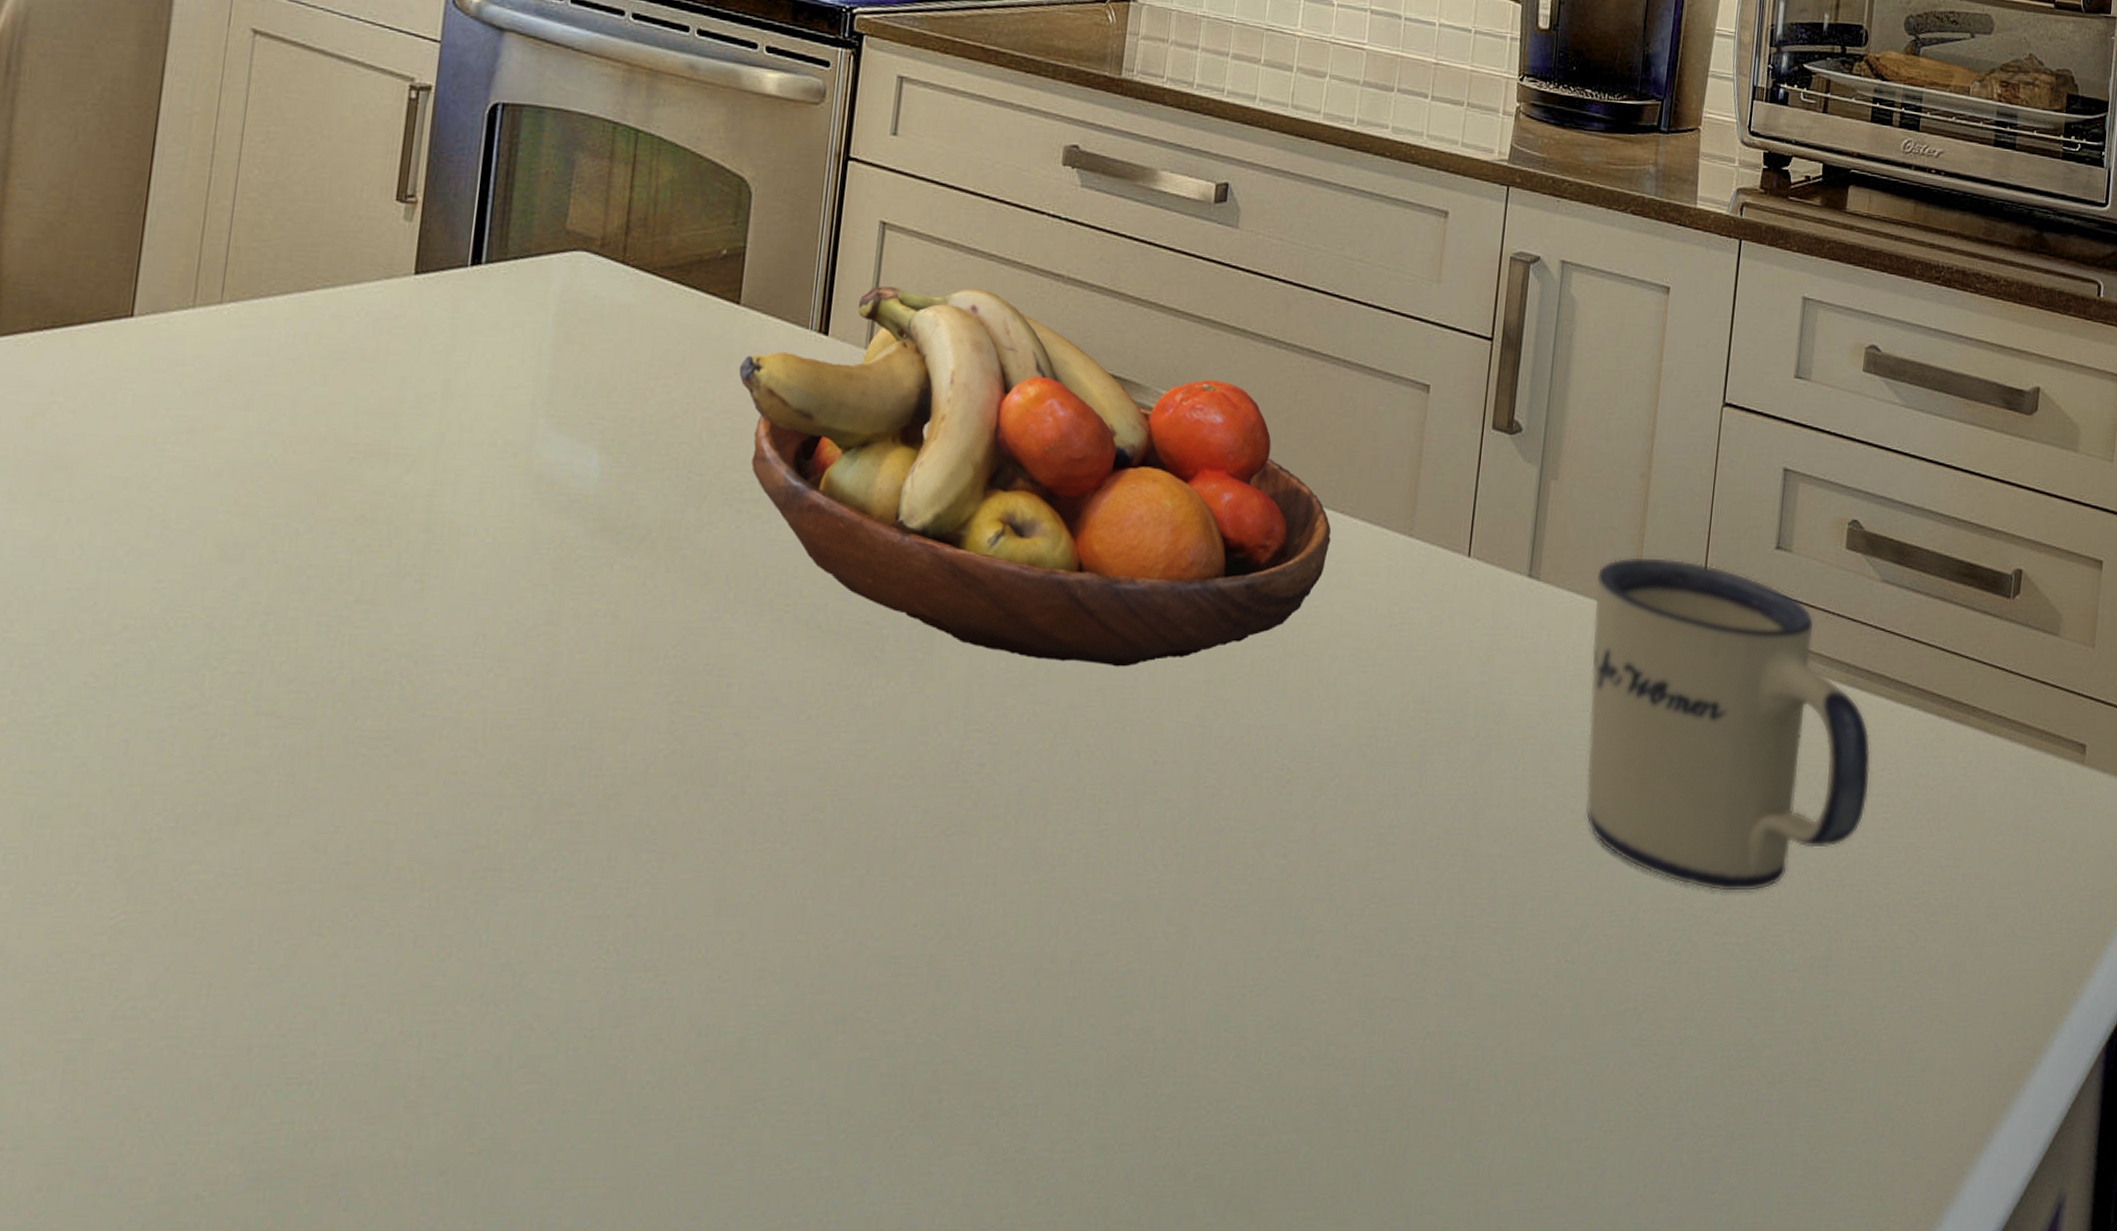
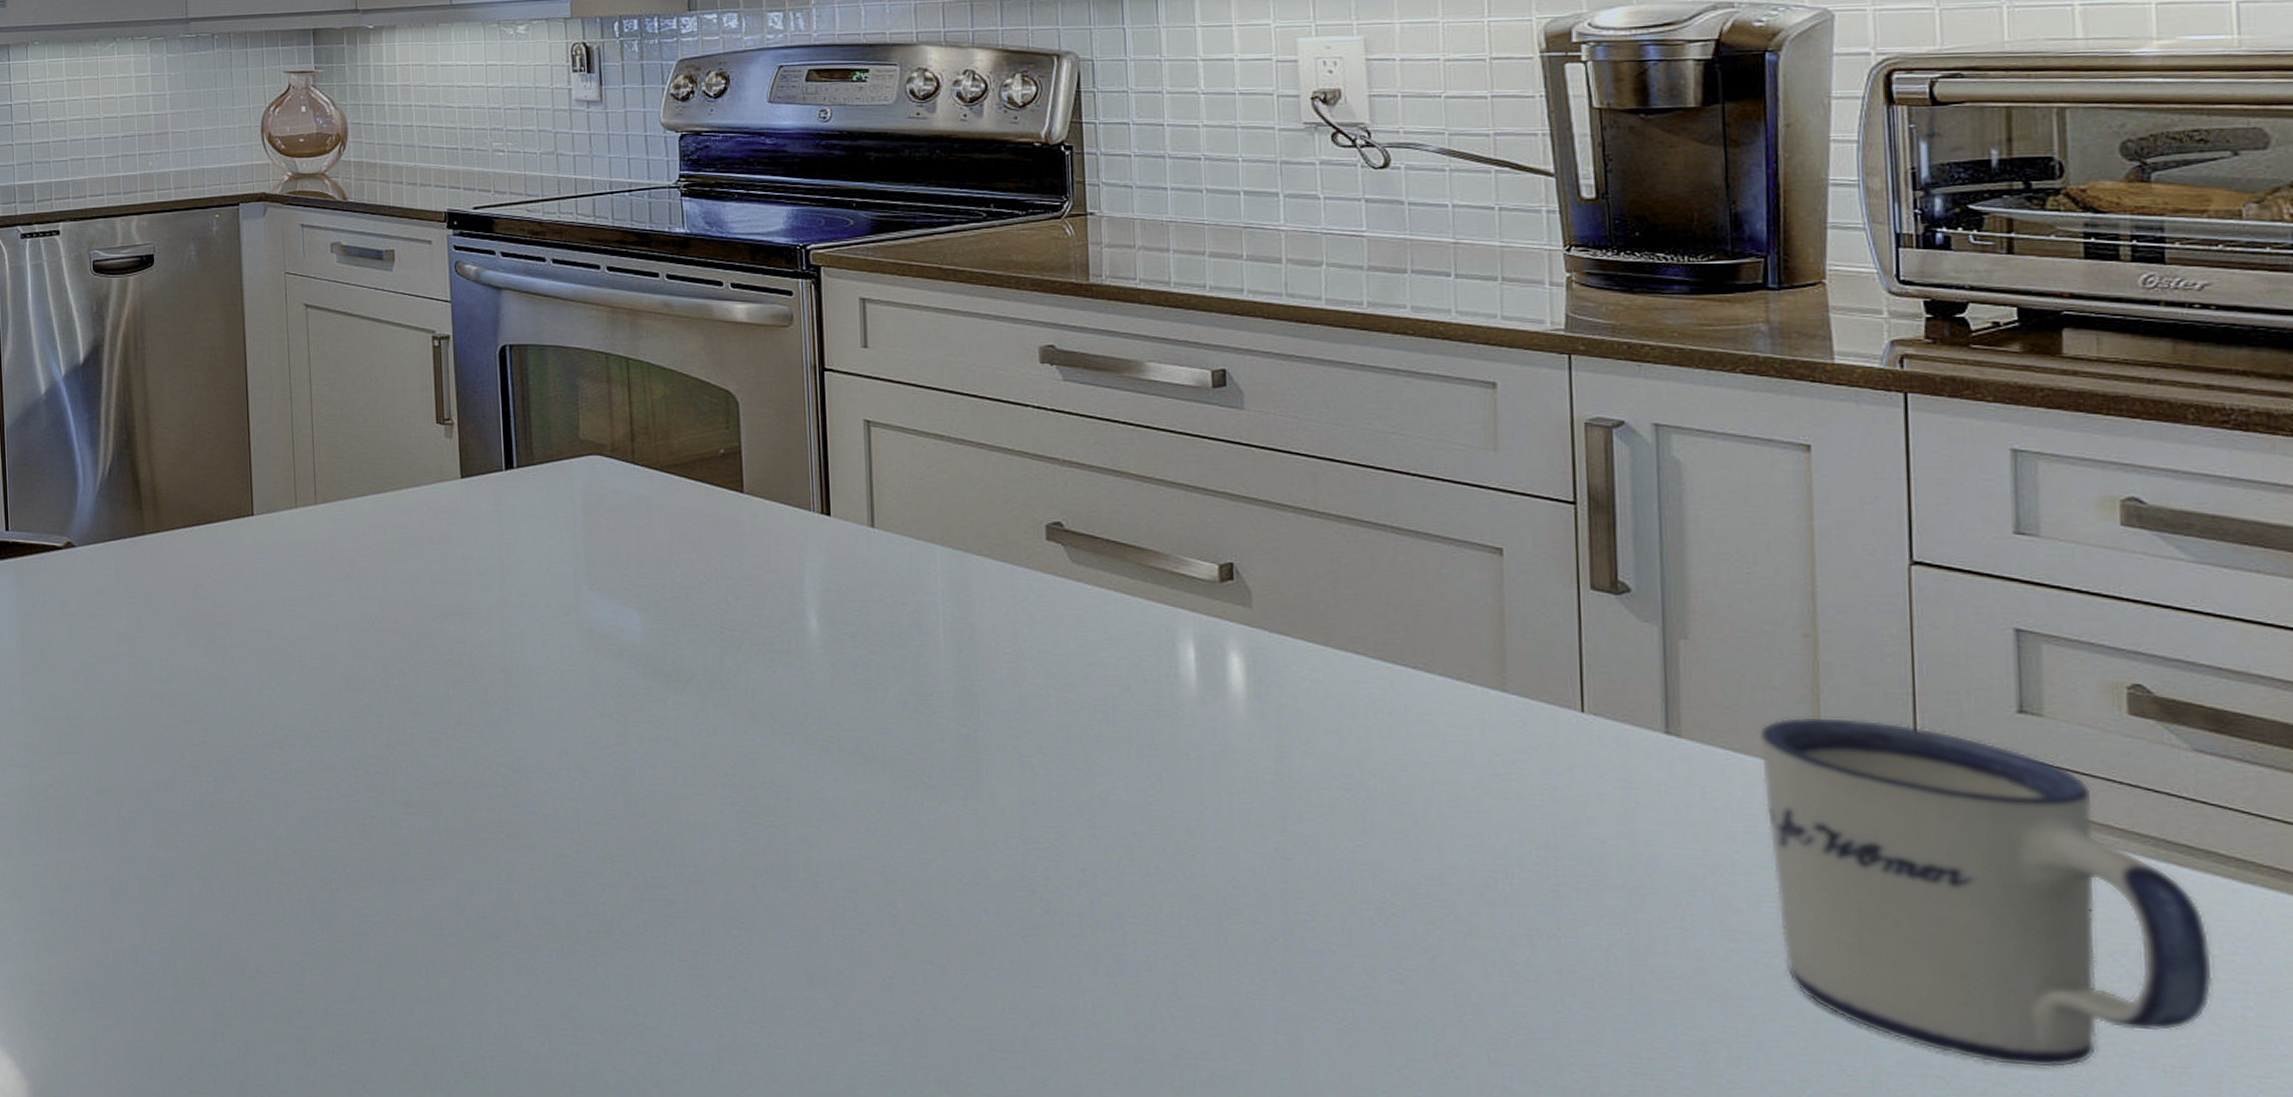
fruit bowl: present [739,286,1332,667] -> none [752,473,1405,802]

